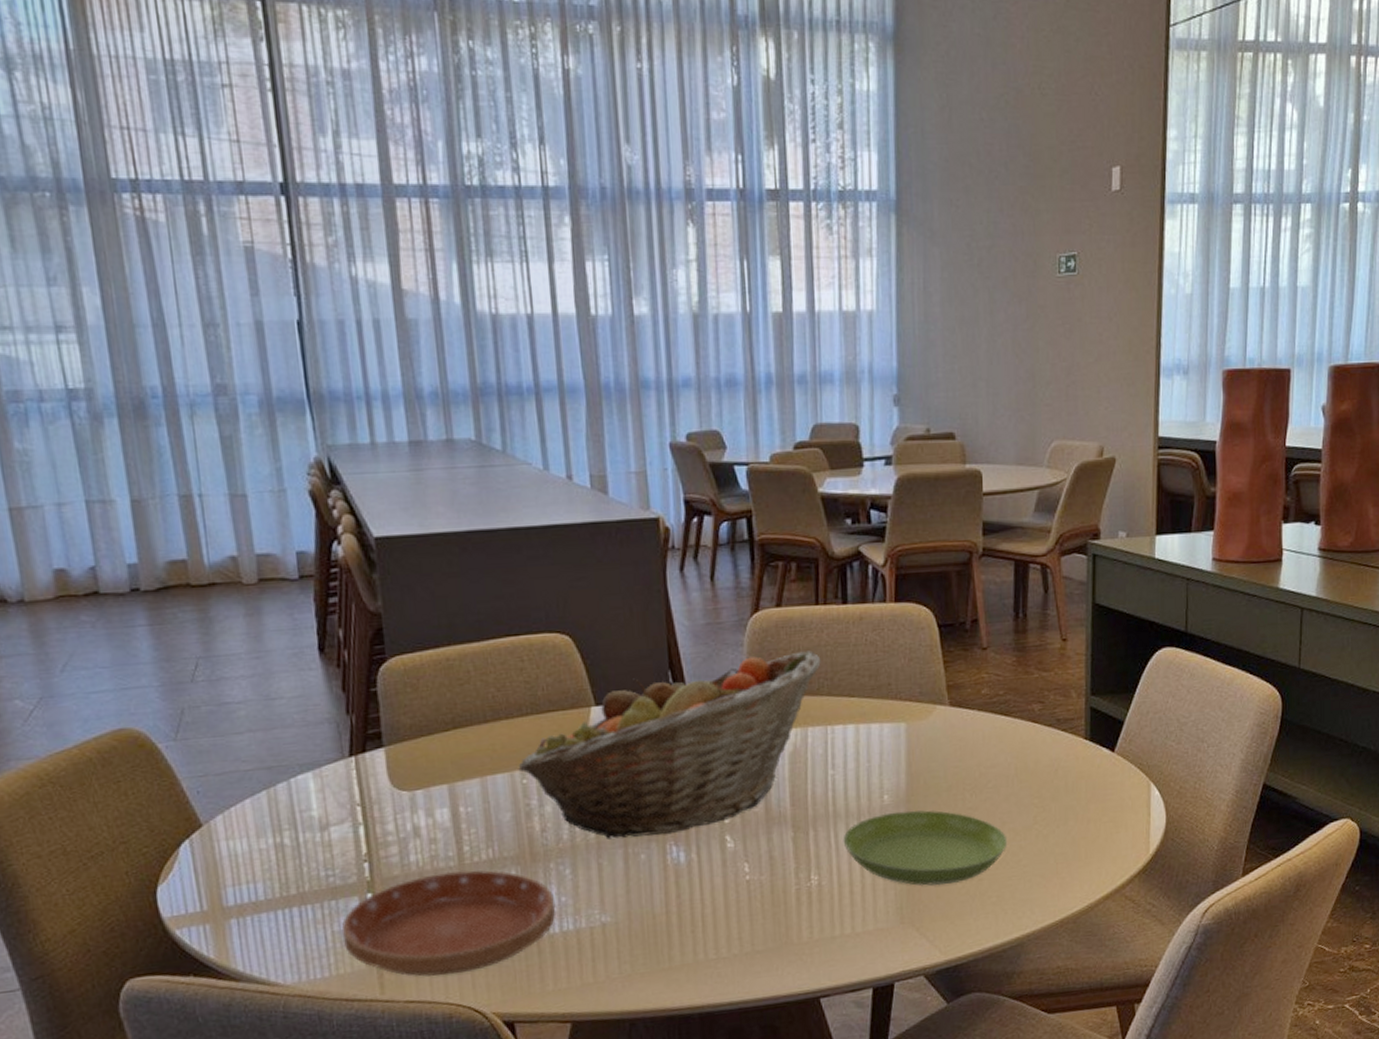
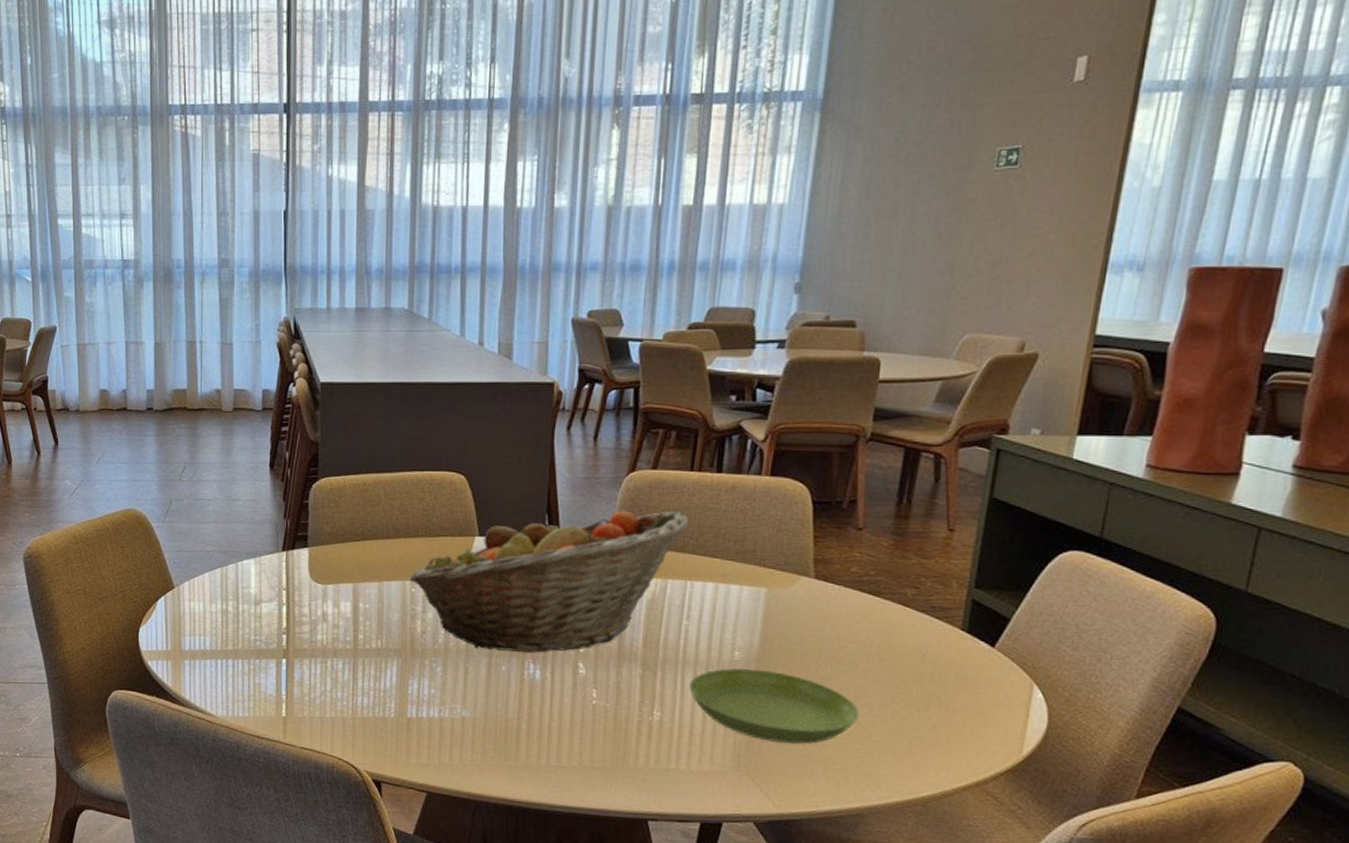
saucer: present [341,870,556,977] -> none [260,652,426,735]

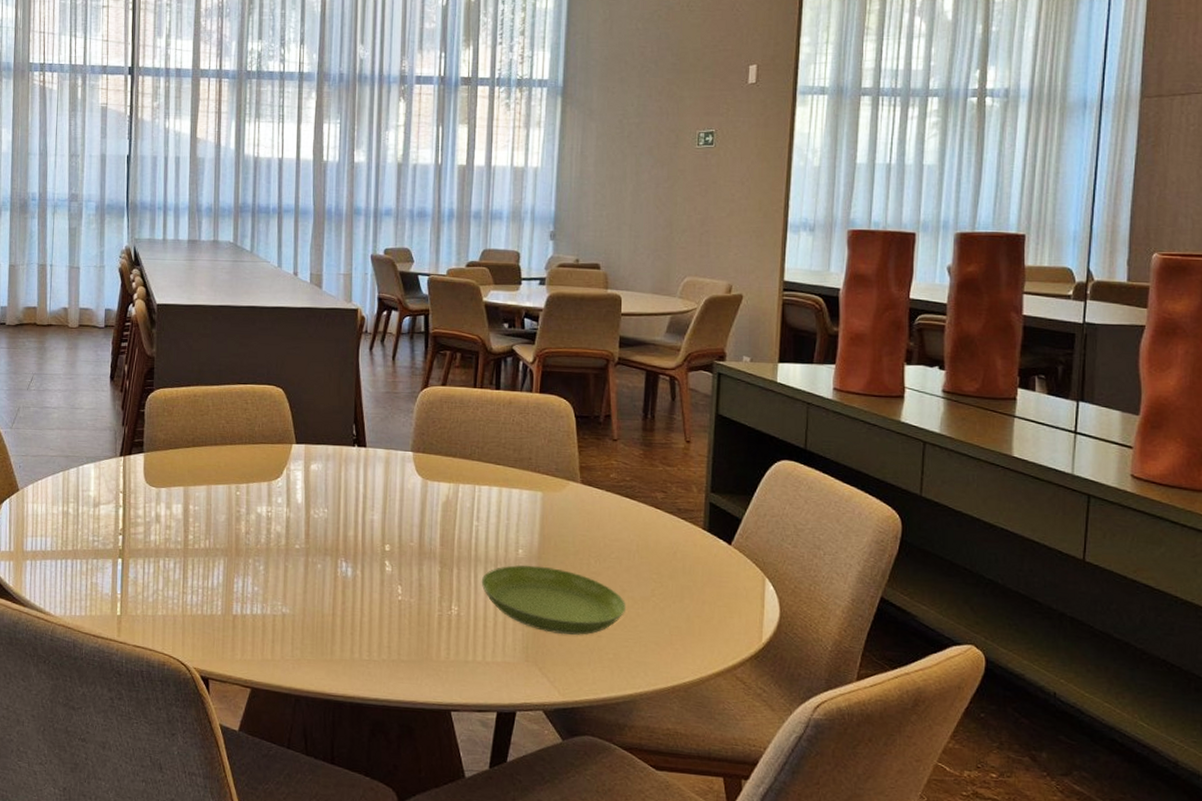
fruit basket: present [409,510,689,654] -> none [234,422,474,552]

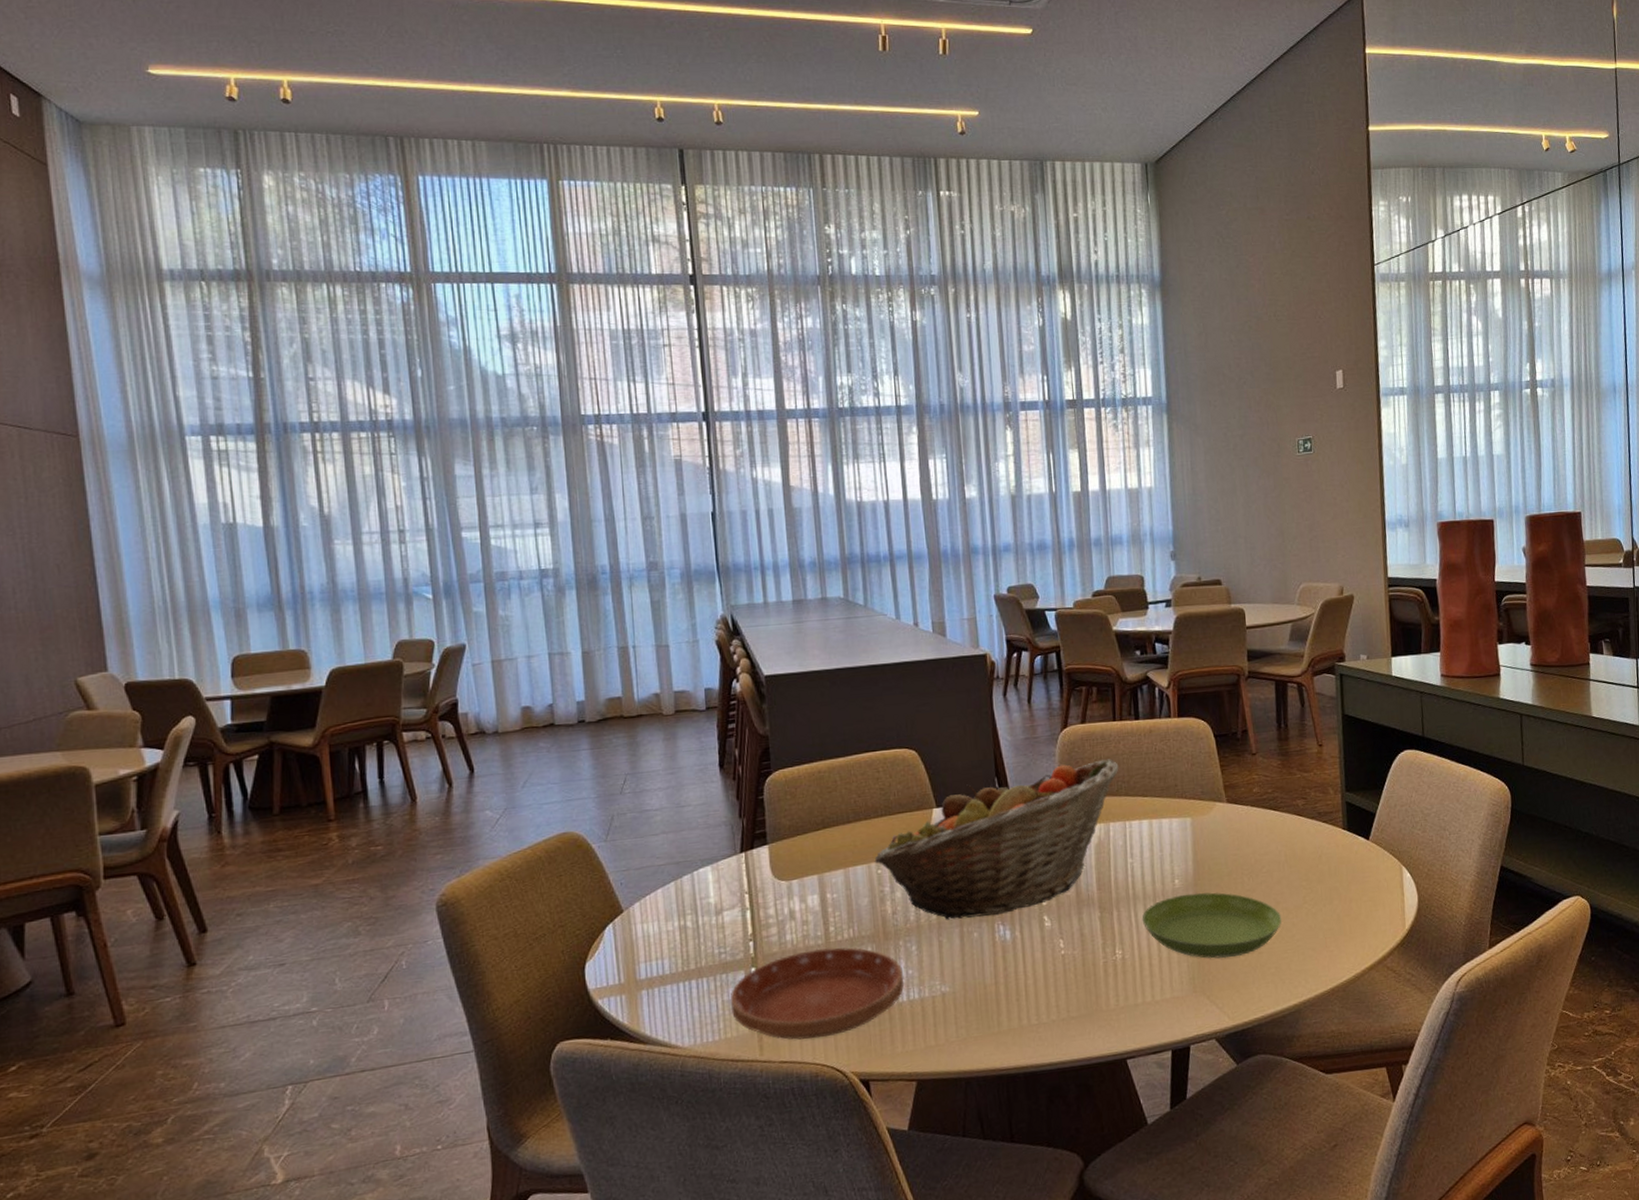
saucer: none [97,552,250,632] -> present [730,947,904,1040]
fruit basket: none [234,422,474,552] -> present [874,759,1119,920]

